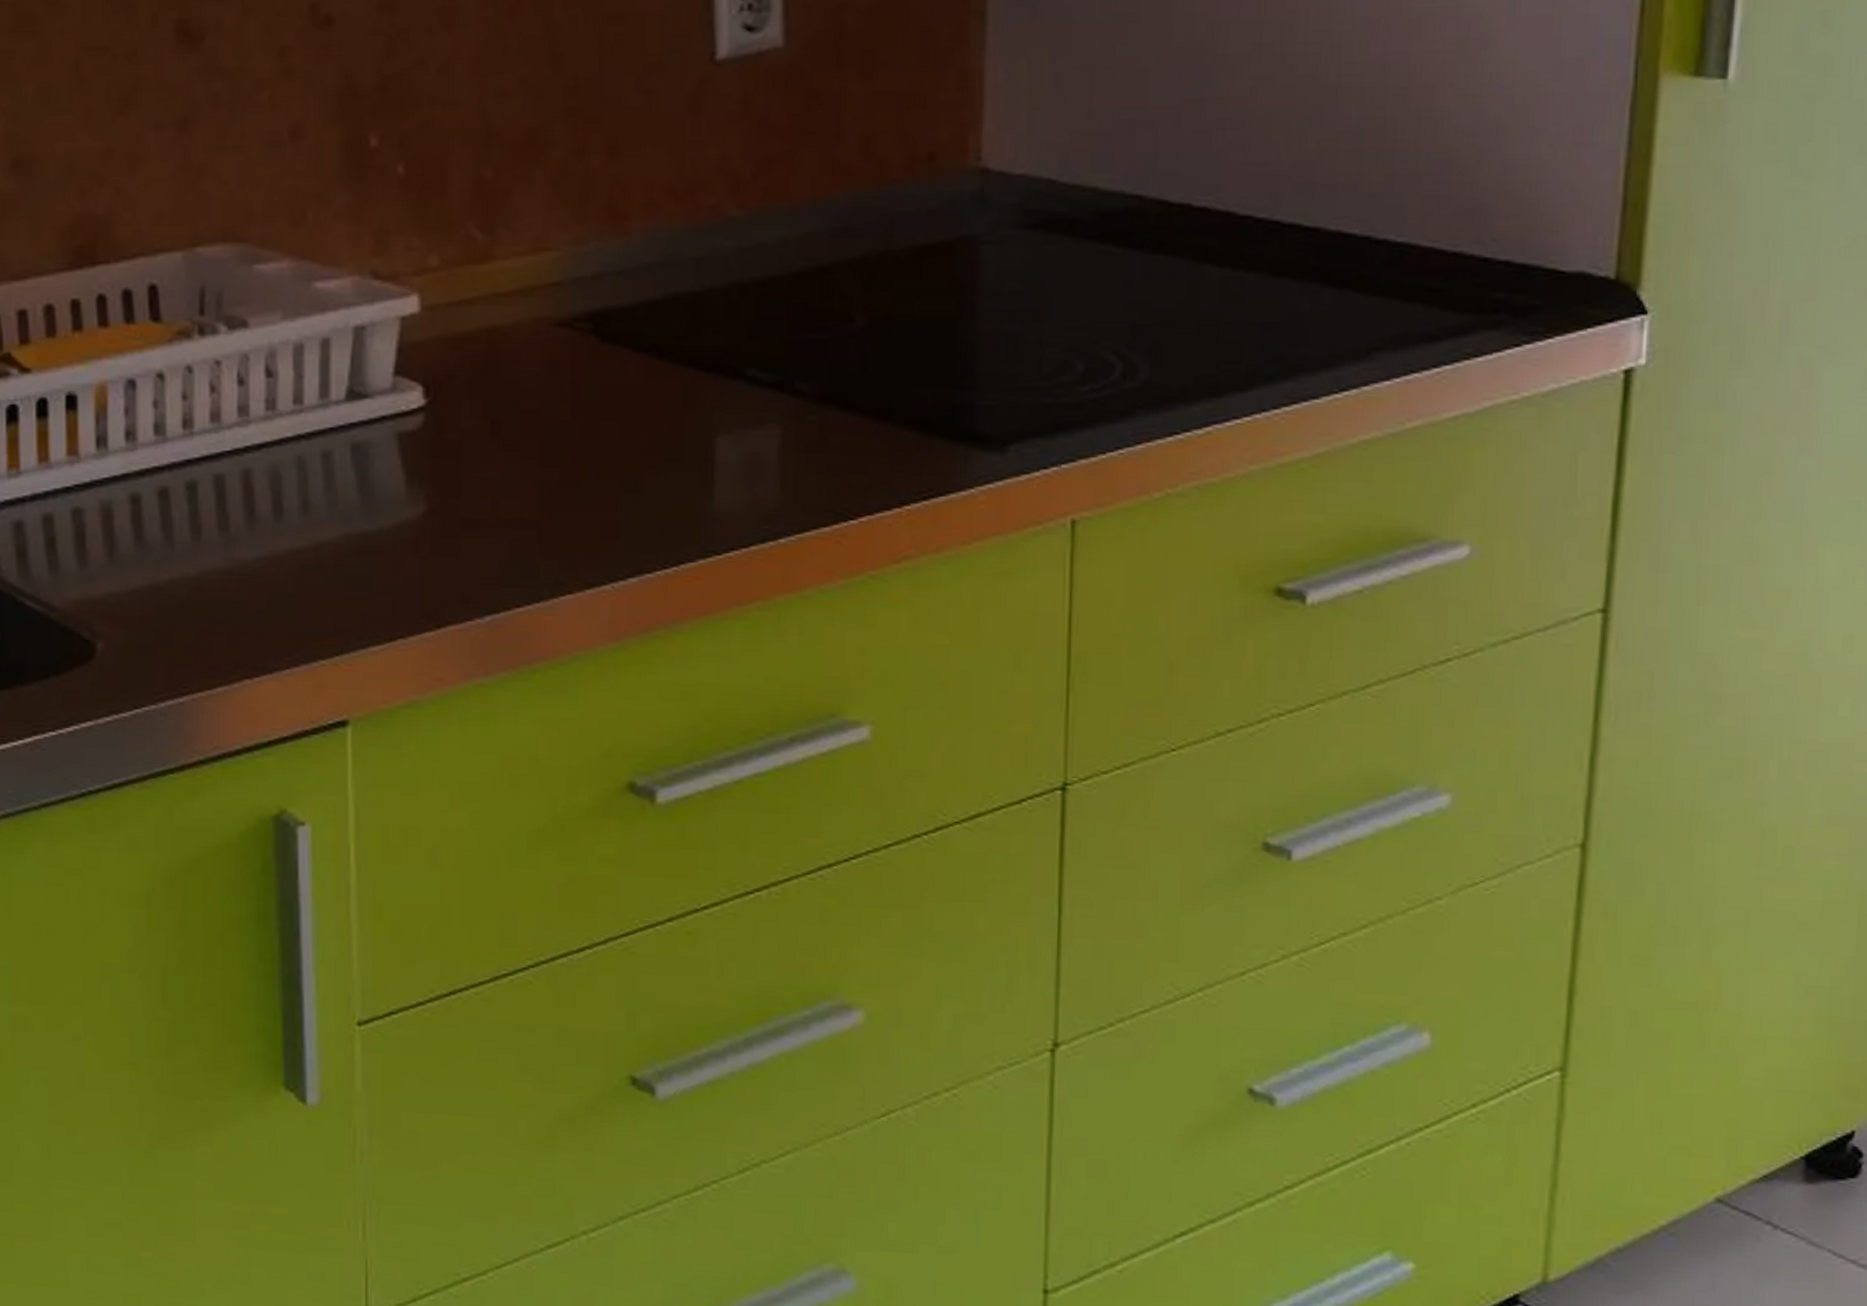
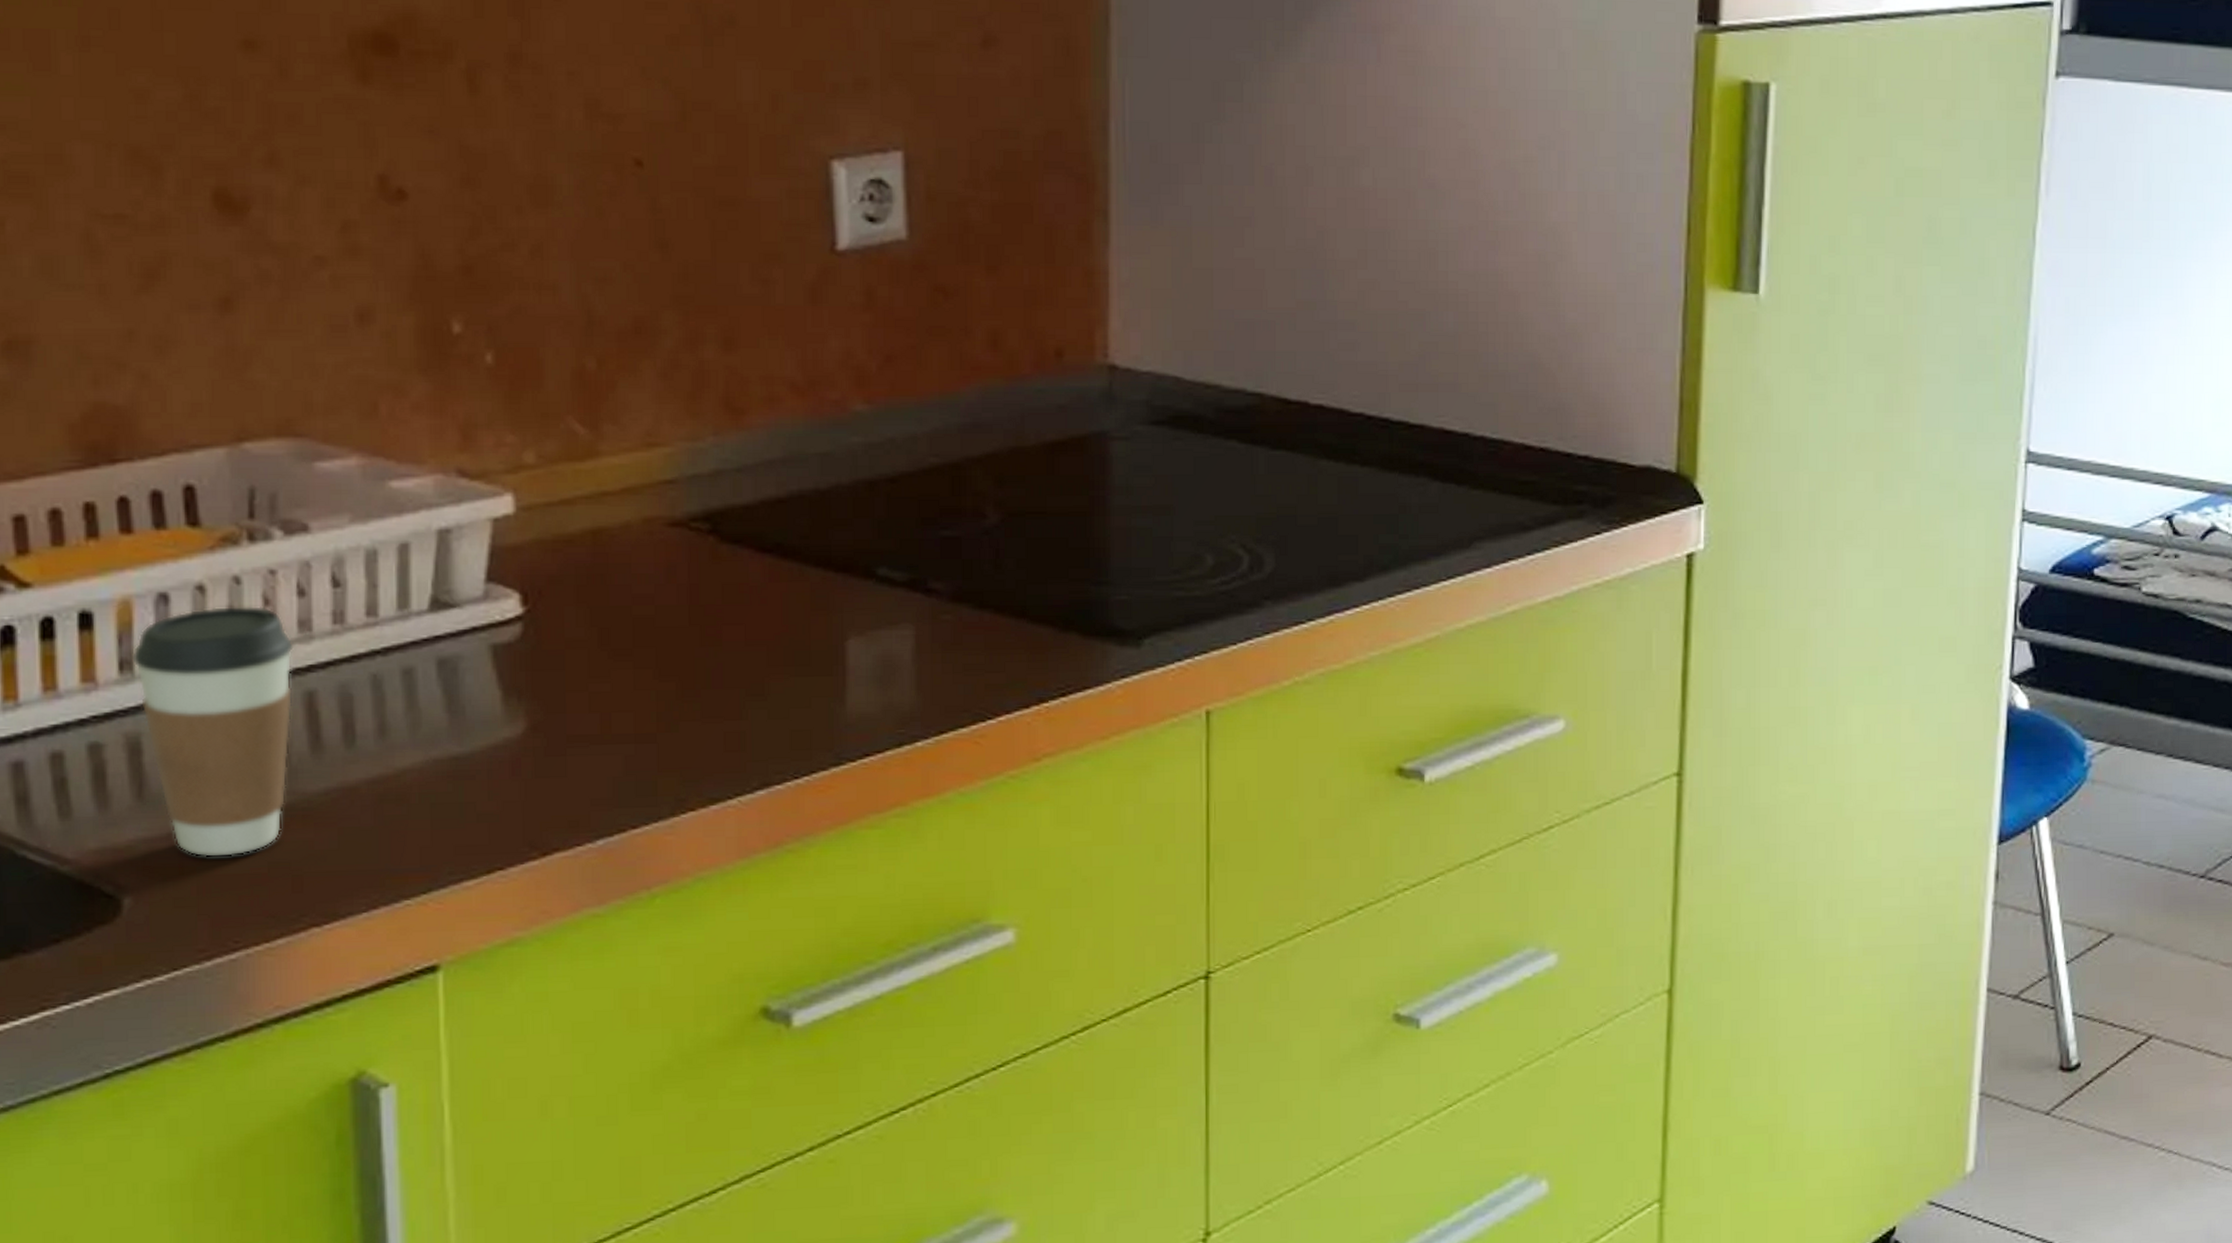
coffee cup: none [107,392,234,613] -> present [132,605,294,858]

